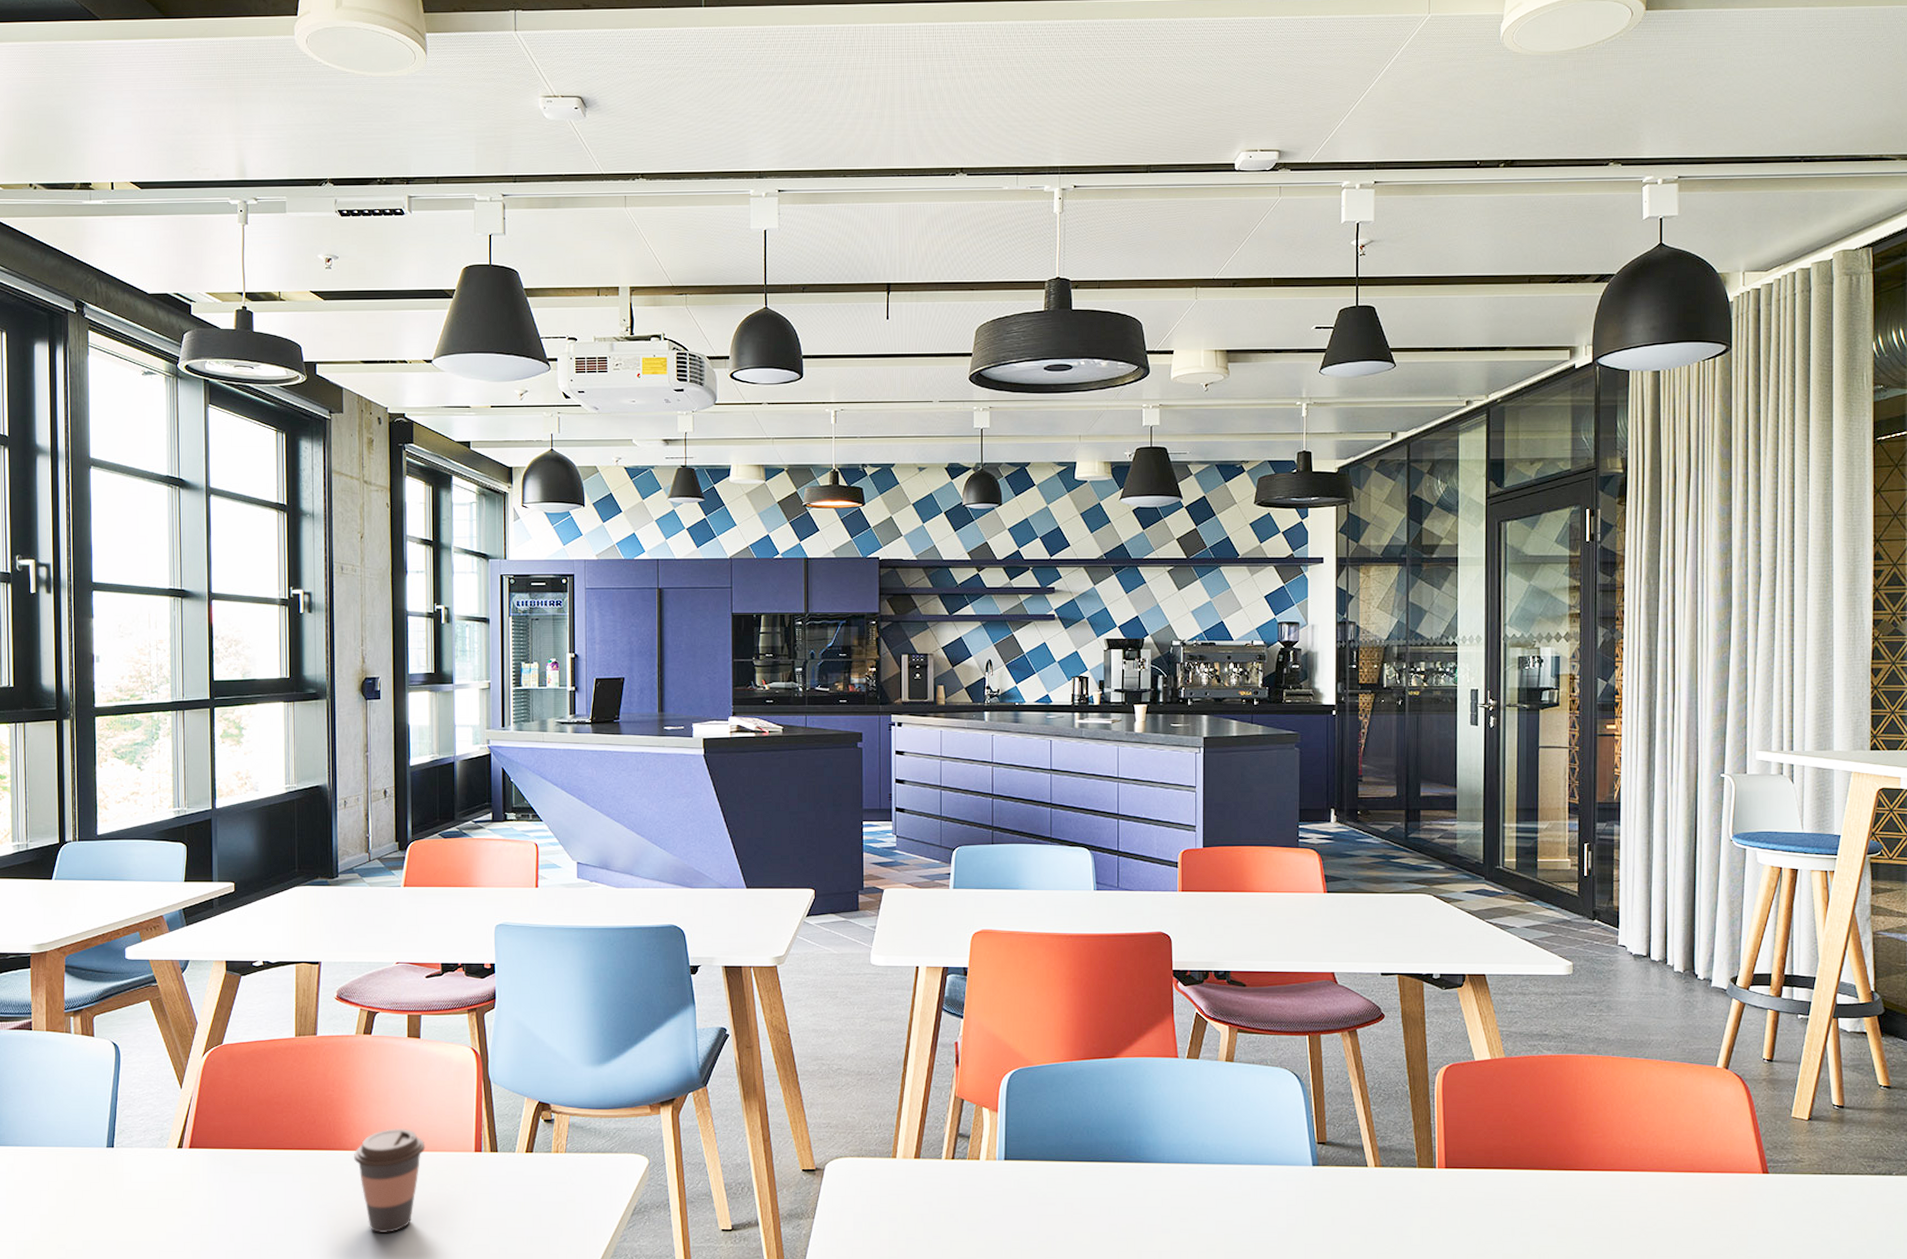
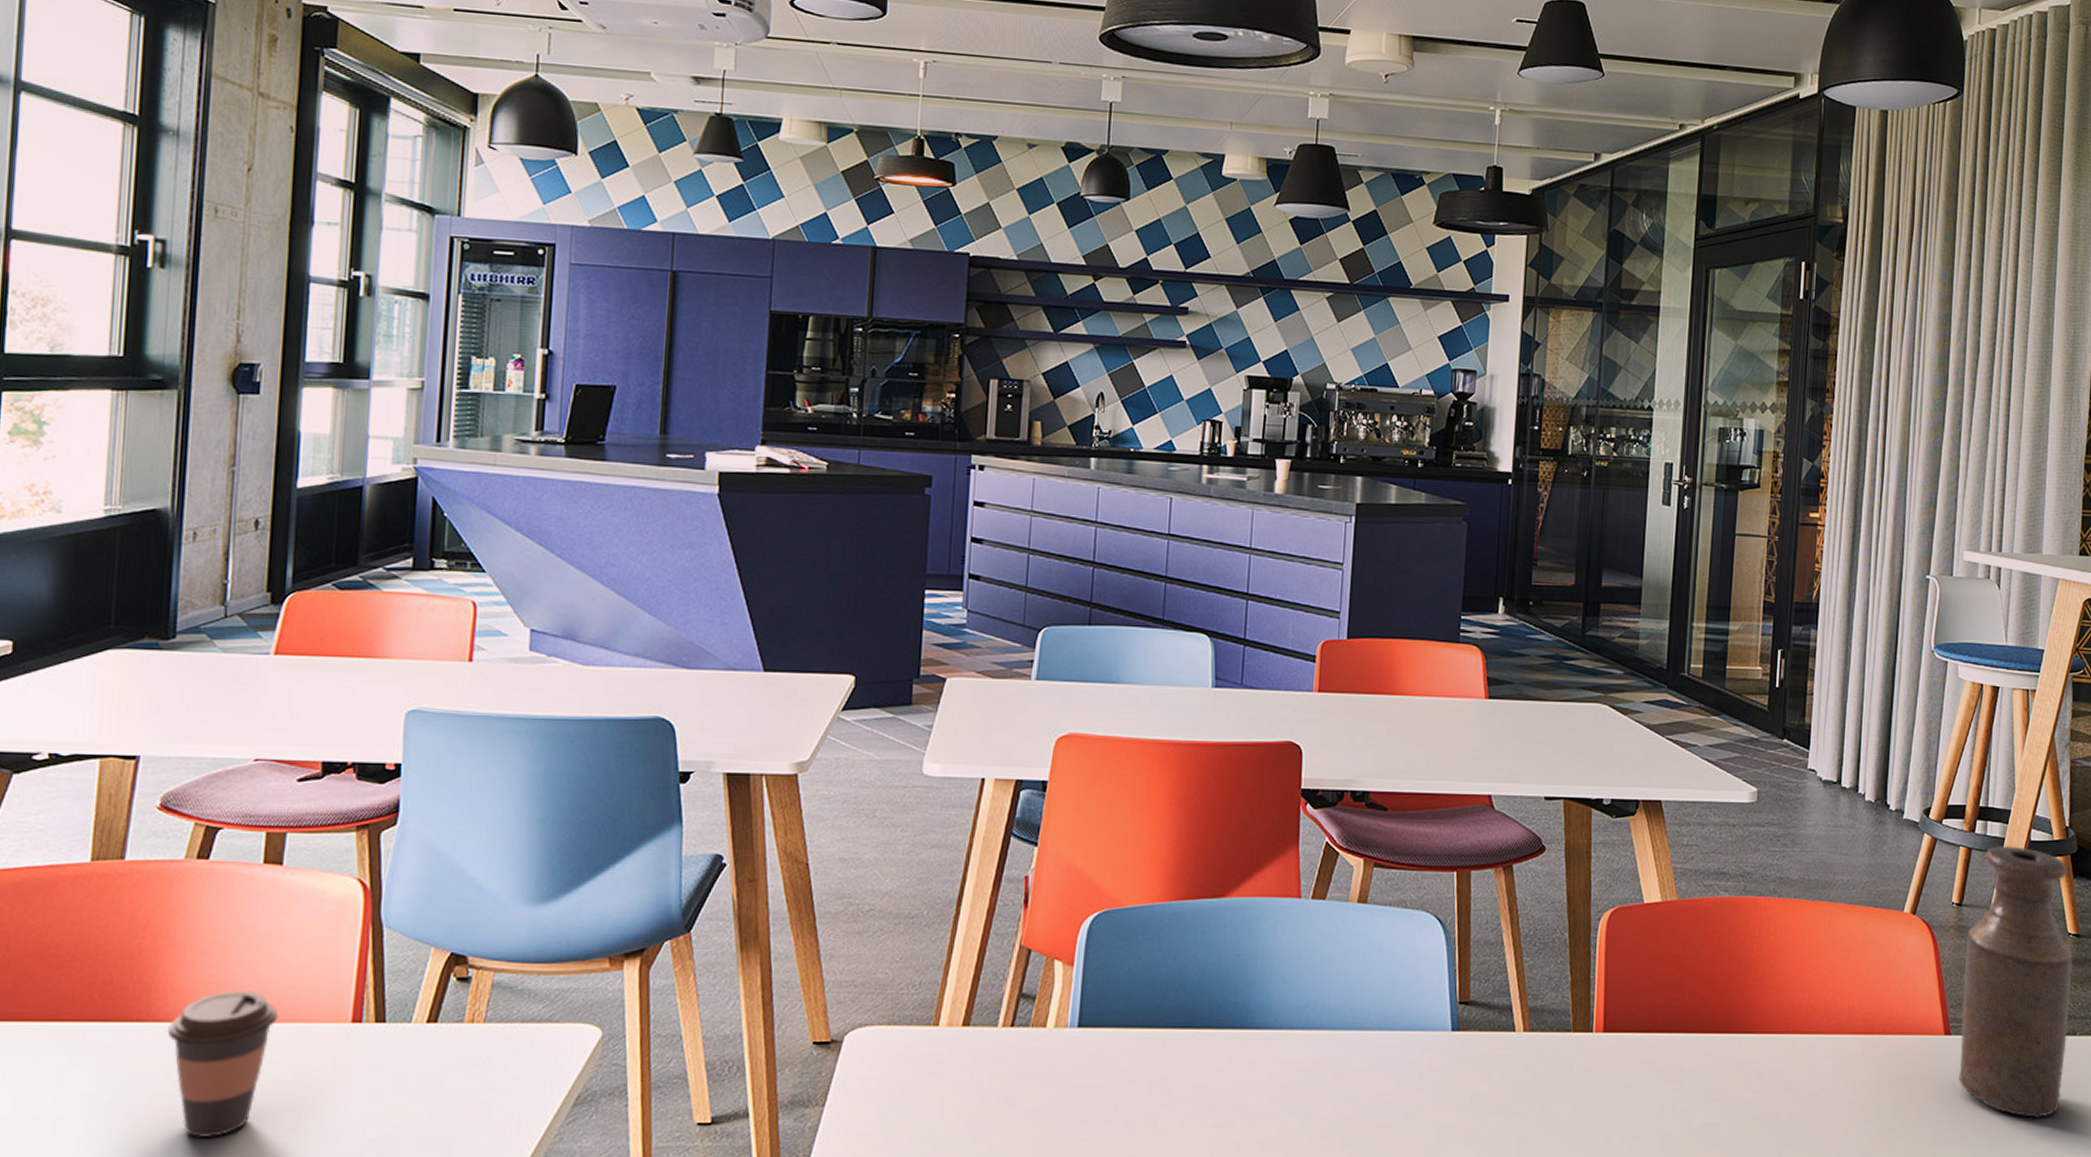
bottle: none [1778,1009,1885,1248] -> present [1959,846,2073,1119]

